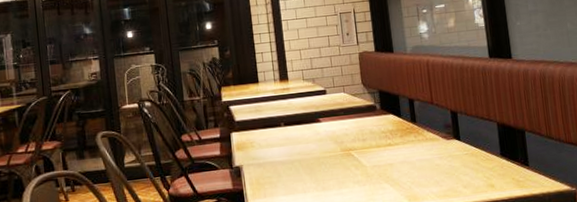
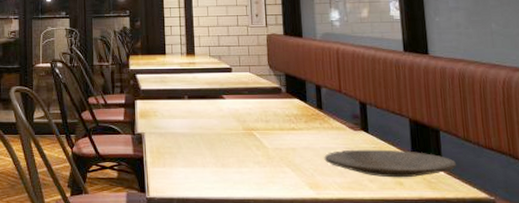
plate: none [420,153,542,182] -> present [324,149,457,178]

